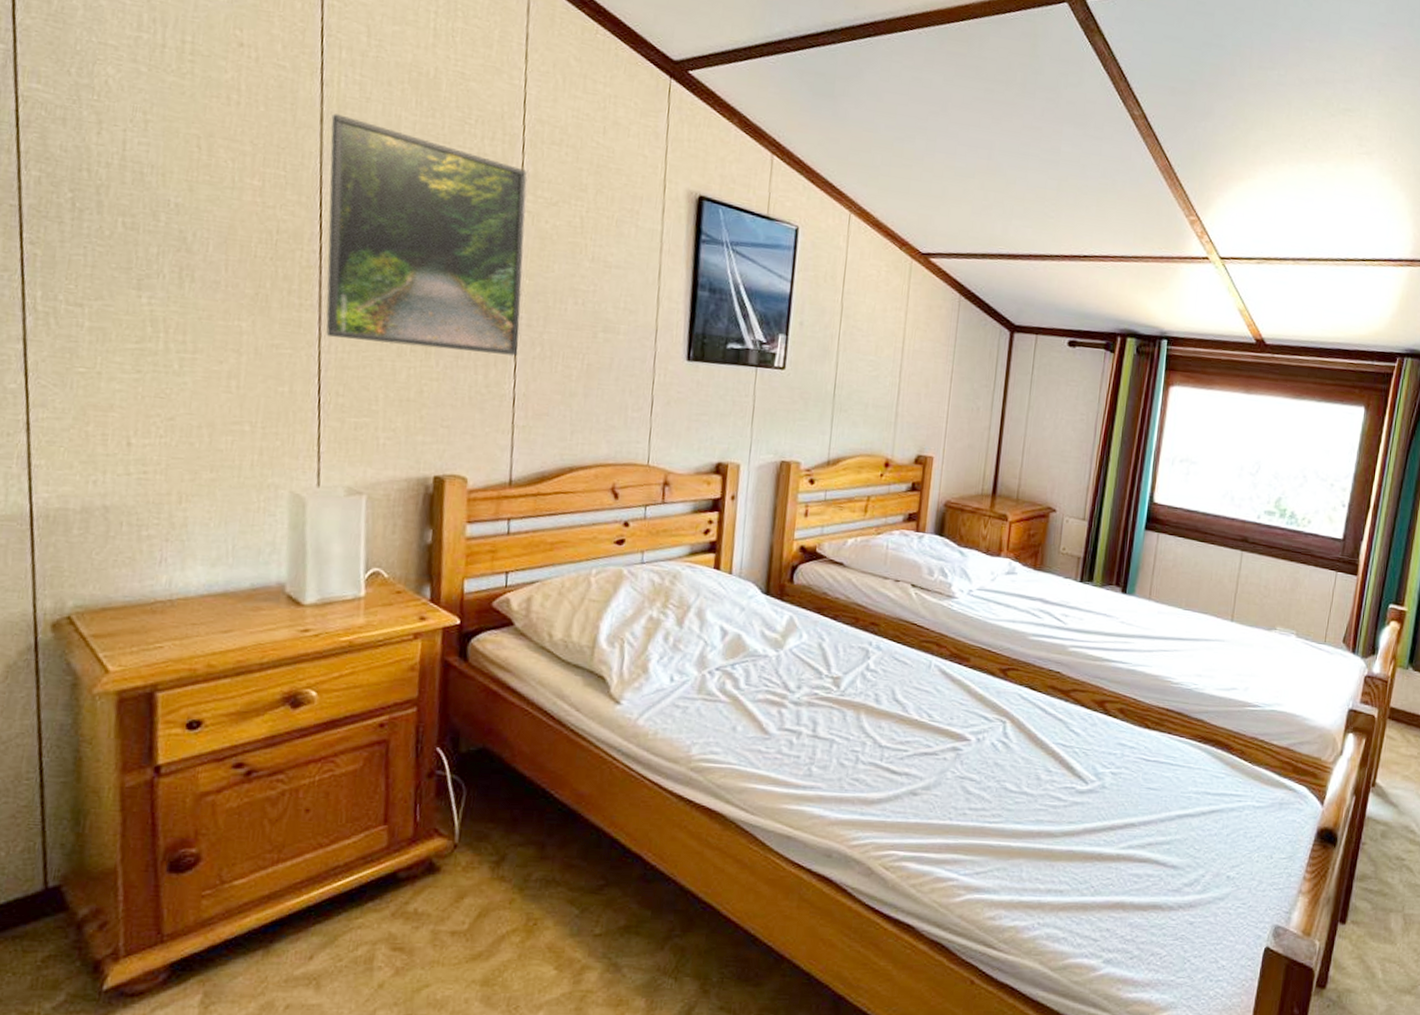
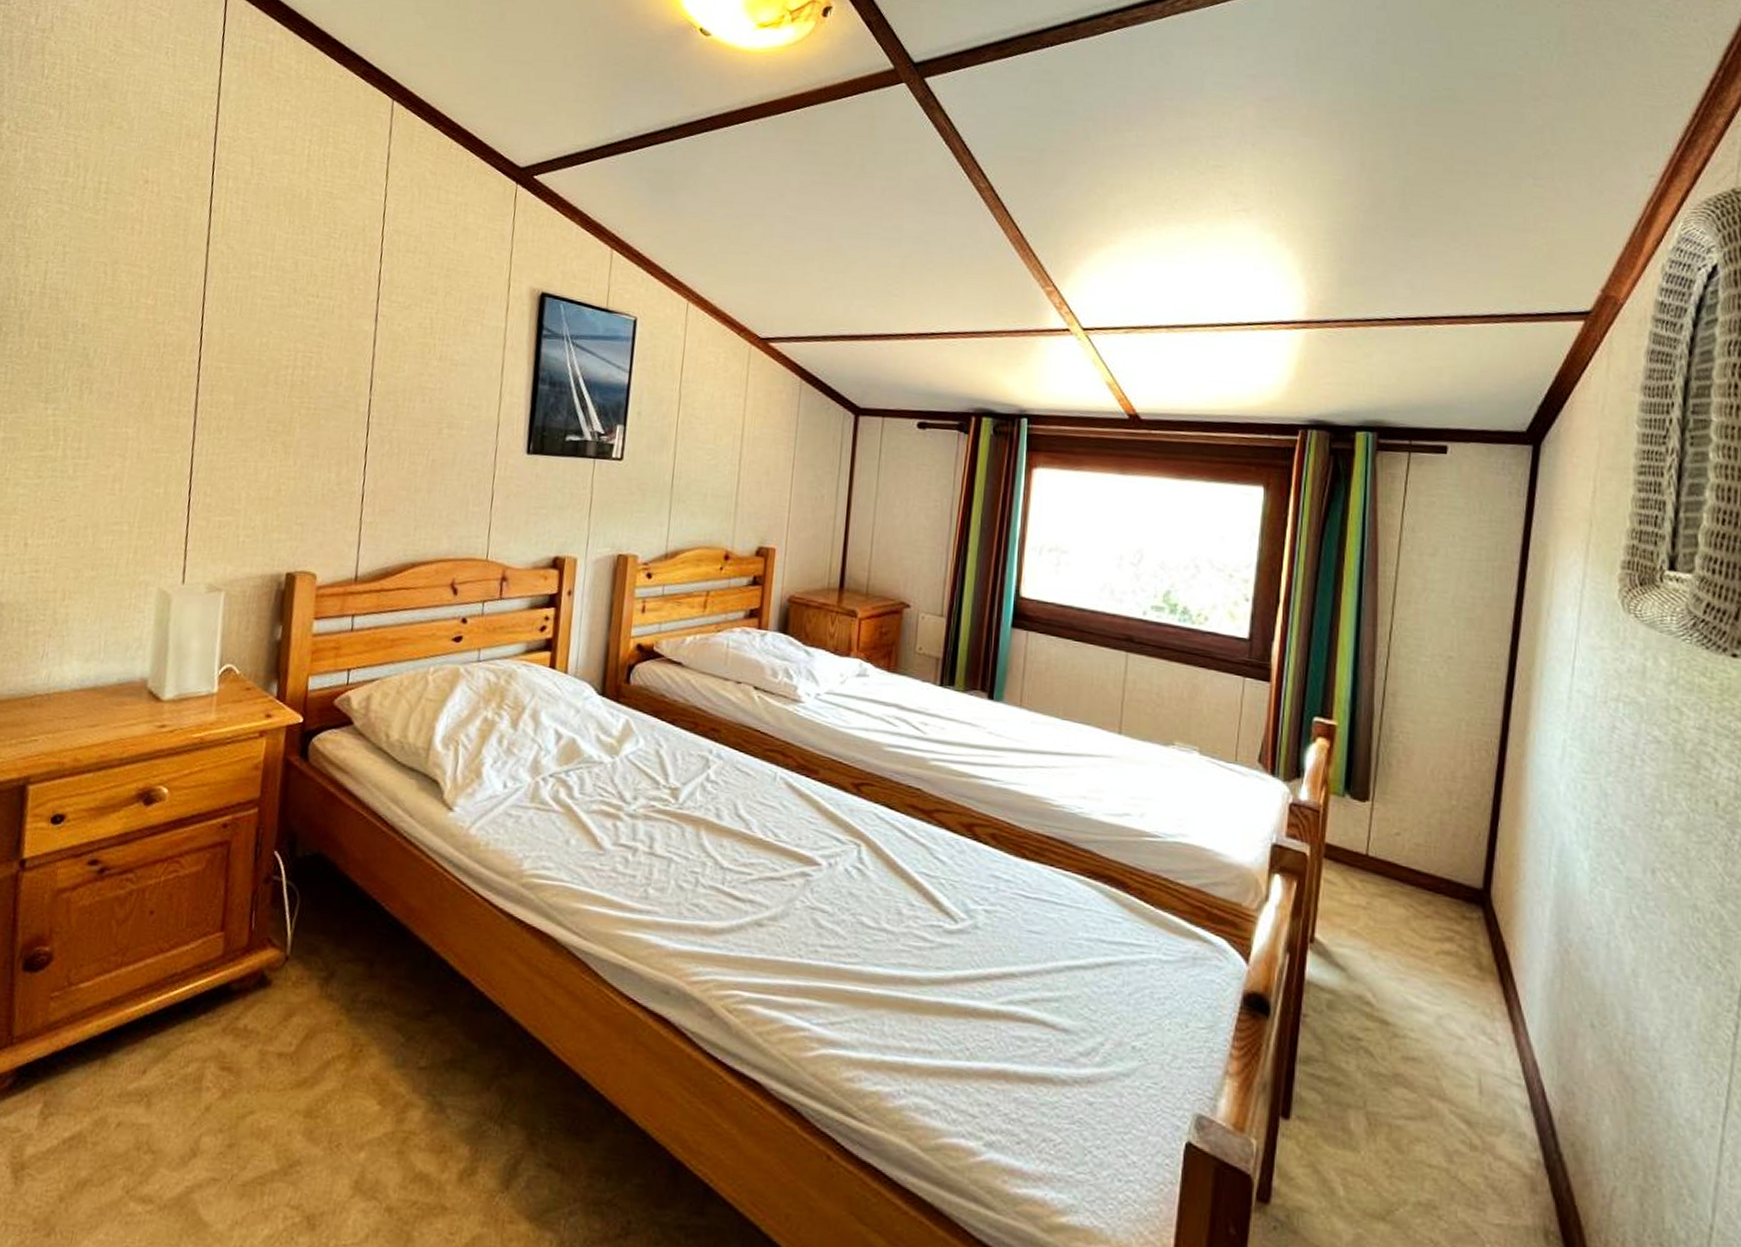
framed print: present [326,113,527,357] -> none [199,236,384,455]

